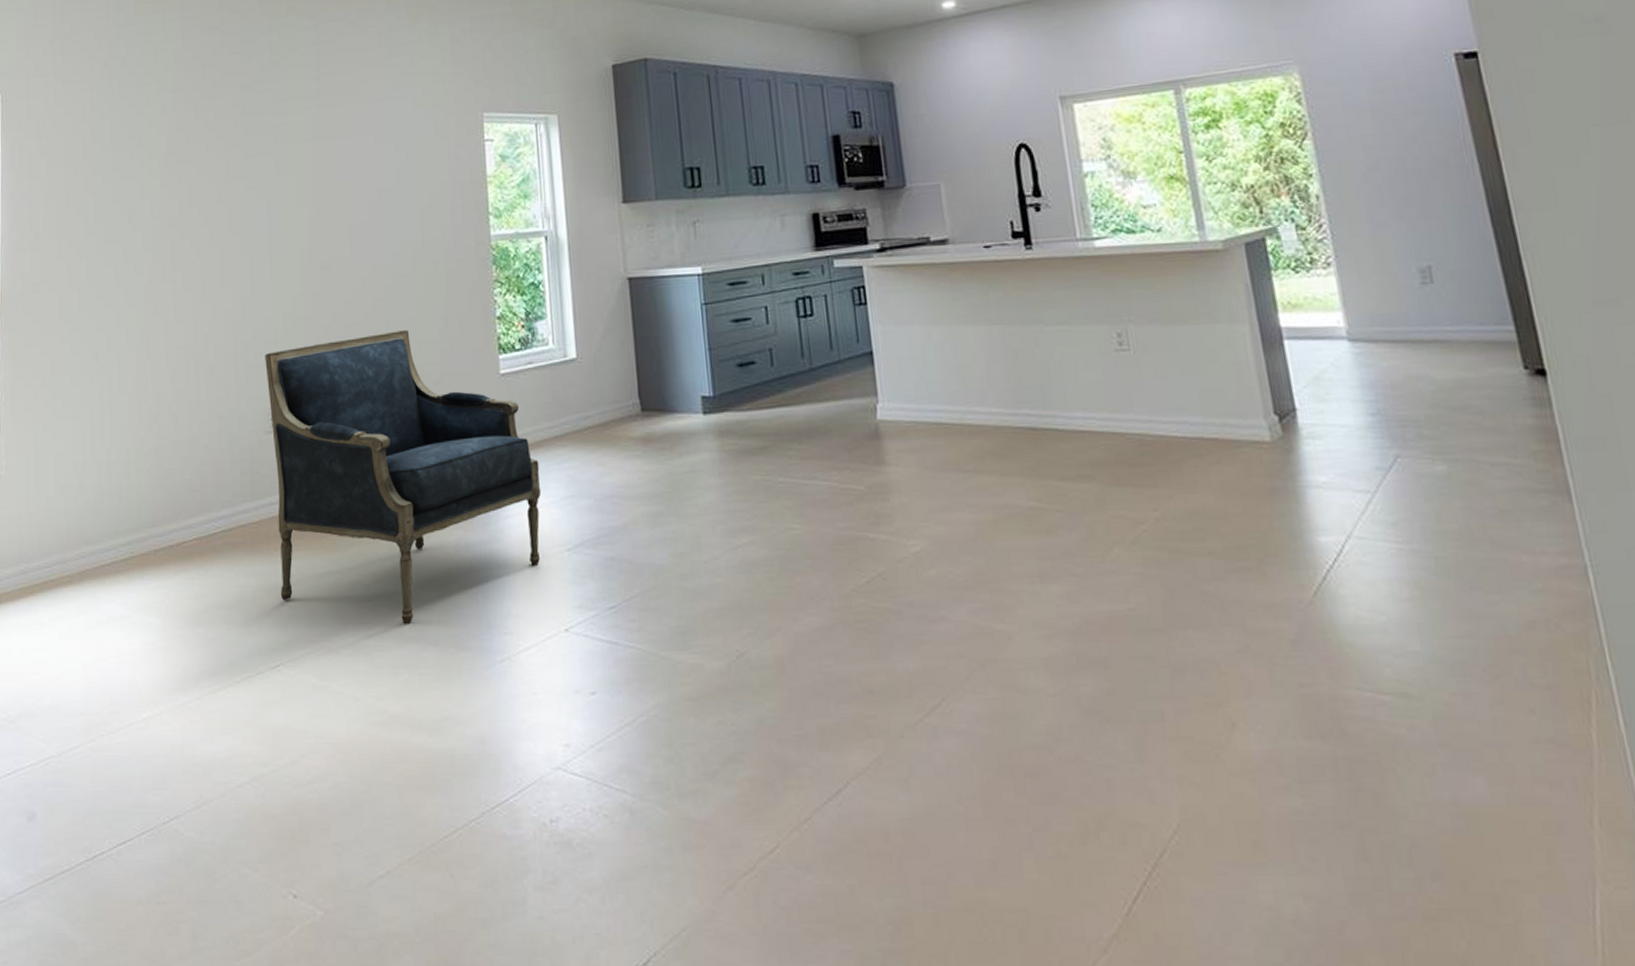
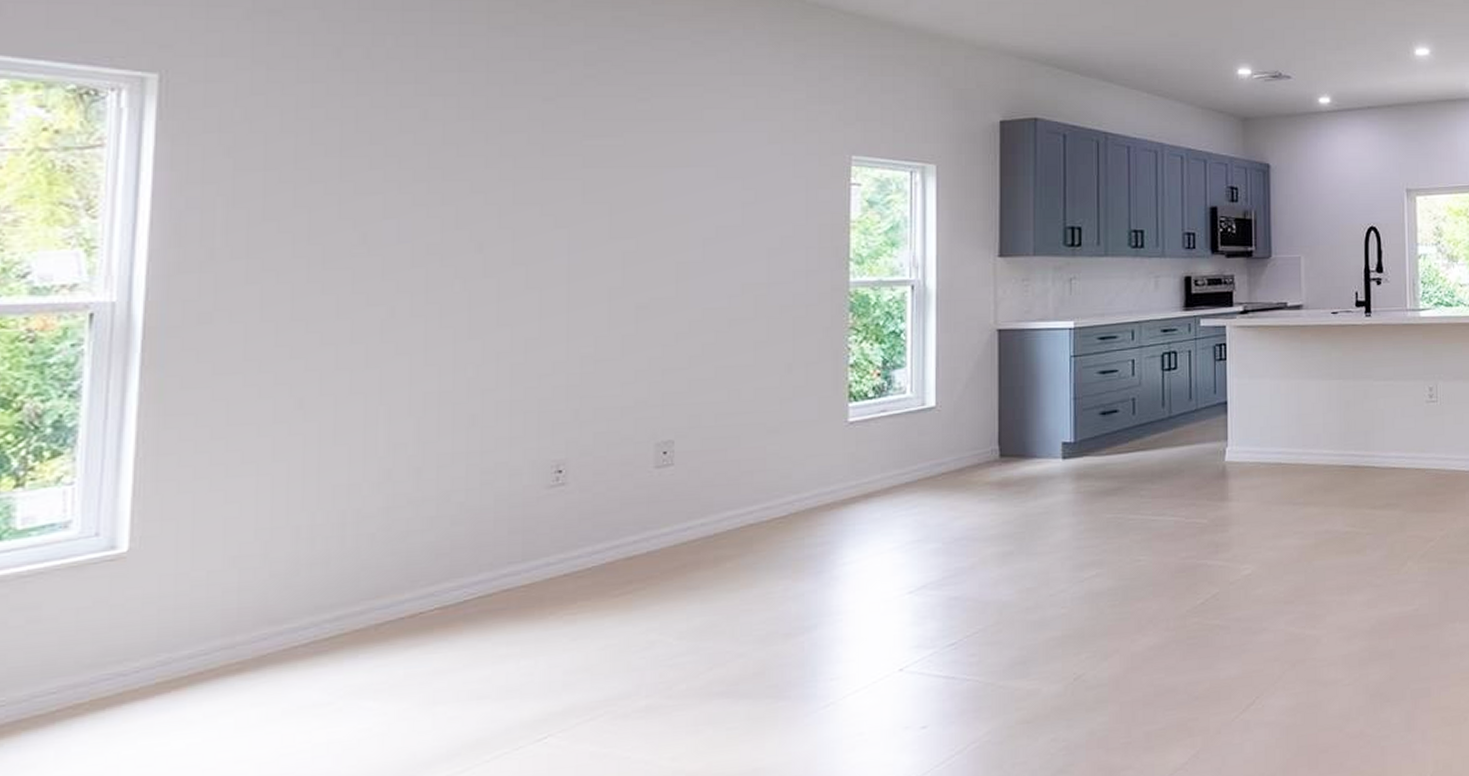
armchair: present [265,330,542,625] -> none [552,377,885,681]

